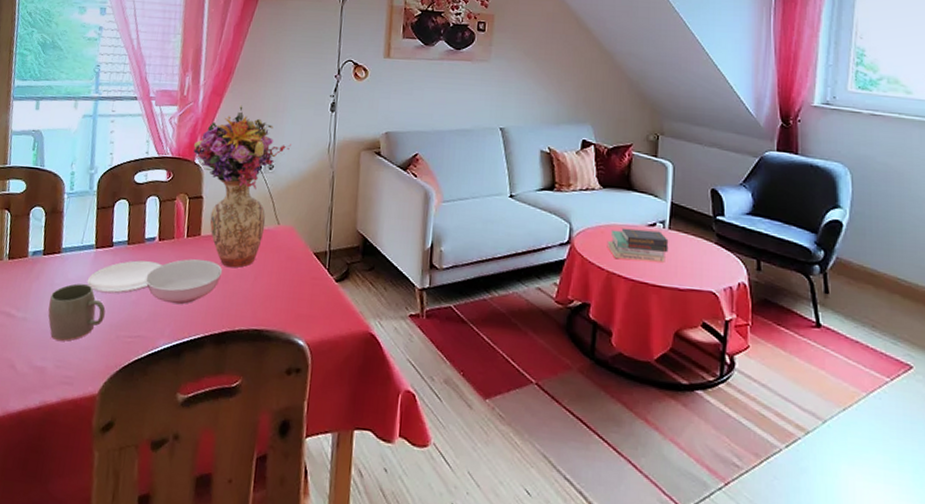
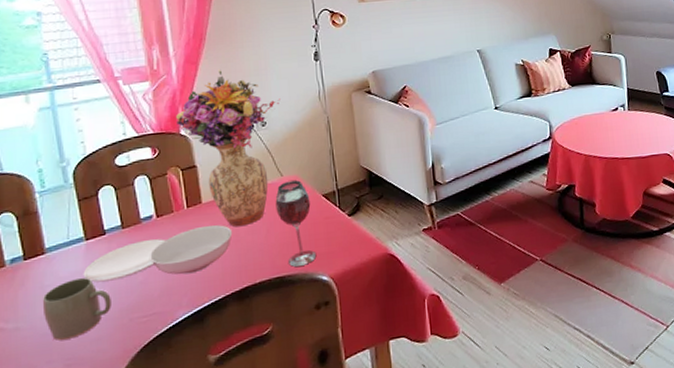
wineglass: none [266,231,302,324] -> present [275,180,317,267]
books: present [607,228,669,263] -> none [581,113,630,144]

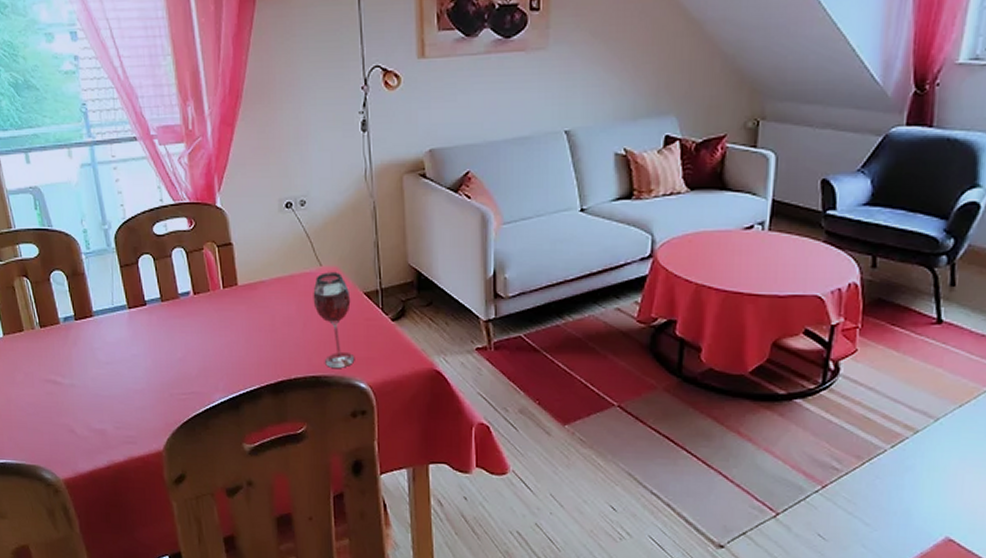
mug: present [42,277,111,341] -> none [93,345,153,403]
plate: present [83,239,166,283] -> none [127,317,203,353]
bowl: present [149,225,233,275] -> none [186,310,268,358]
flower arrangement: present [176,69,280,227] -> none [212,134,322,316]

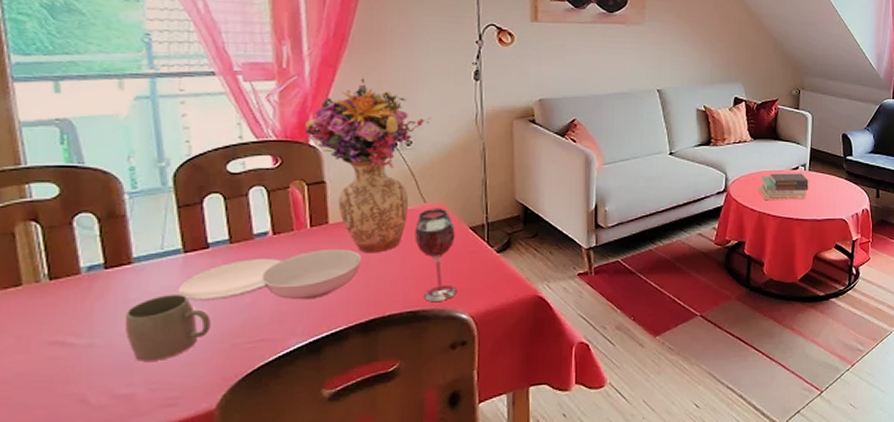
mug: none [93,345,153,403] -> present [124,293,211,362]
plate: none [127,317,203,353] -> present [177,259,282,301]
bowl: none [186,310,268,358] -> present [260,248,362,300]
flower arrangement: none [212,134,322,316] -> present [305,76,431,254]
books: none [695,234,768,270] -> present [758,173,809,201]

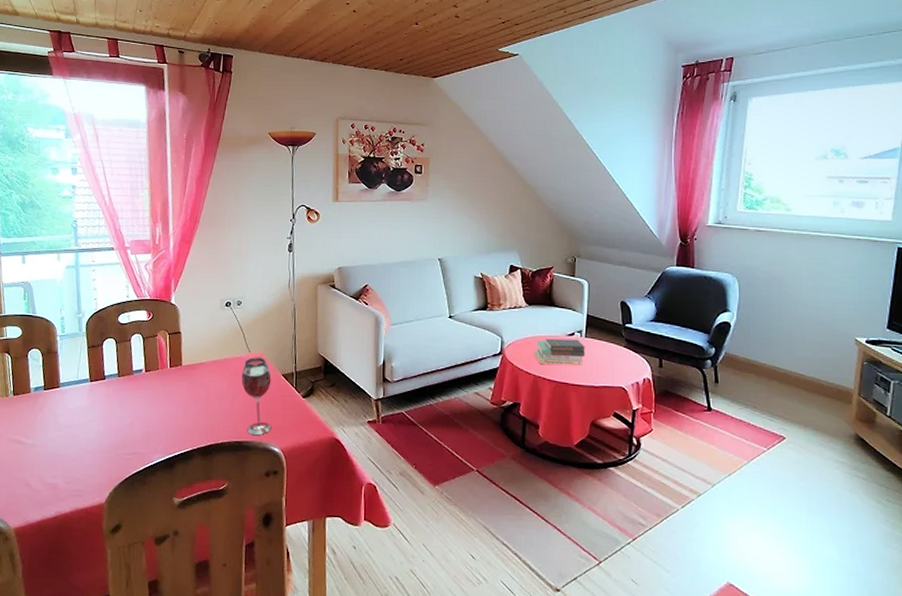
mug: present [124,293,211,362] -> none [53,412,104,461]
plate: present [177,259,282,301] -> none [85,390,150,419]
bowl: present [260,248,362,300] -> none [136,385,204,425]
flower arrangement: present [305,76,431,254] -> none [169,250,256,391]

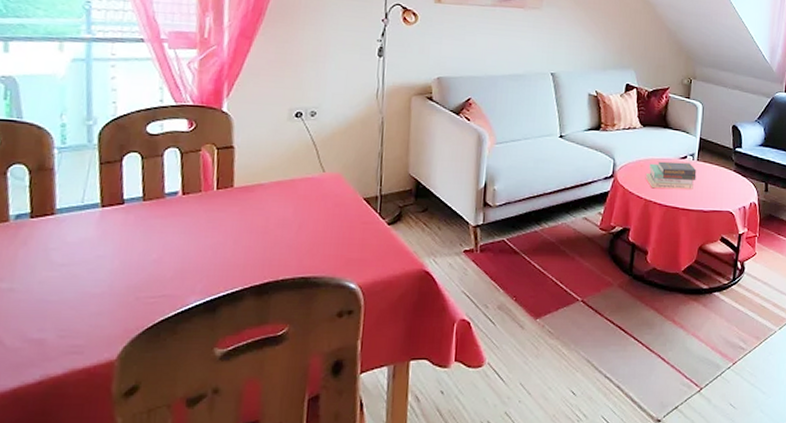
wineglass: present [241,358,272,435] -> none [311,178,350,269]

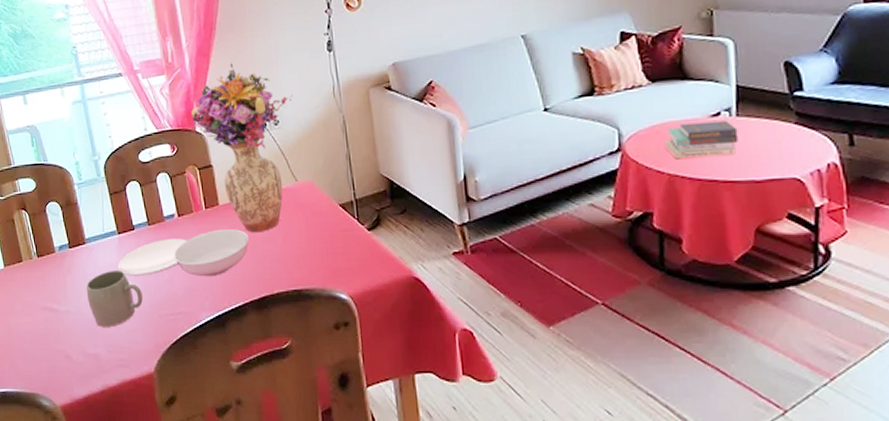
mug: none [42,245,120,309] -> present [86,269,143,327]
plate: none [92,217,188,254] -> present [117,239,187,276]
bowl: none [167,211,262,260] -> present [173,228,249,277]
flower arrangement: none [220,48,335,218] -> present [191,61,293,233]

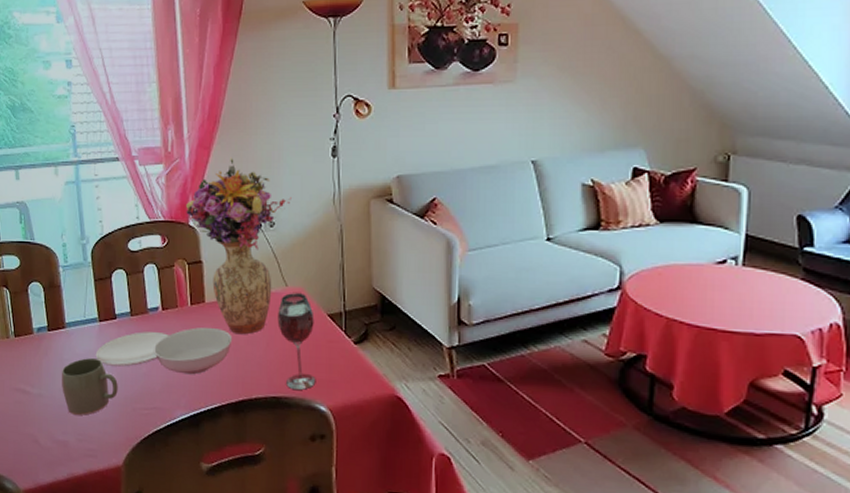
wineglass: none [290,186,335,280] -> present [277,293,316,390]
books: present [664,120,739,160] -> none [665,267,742,305]

